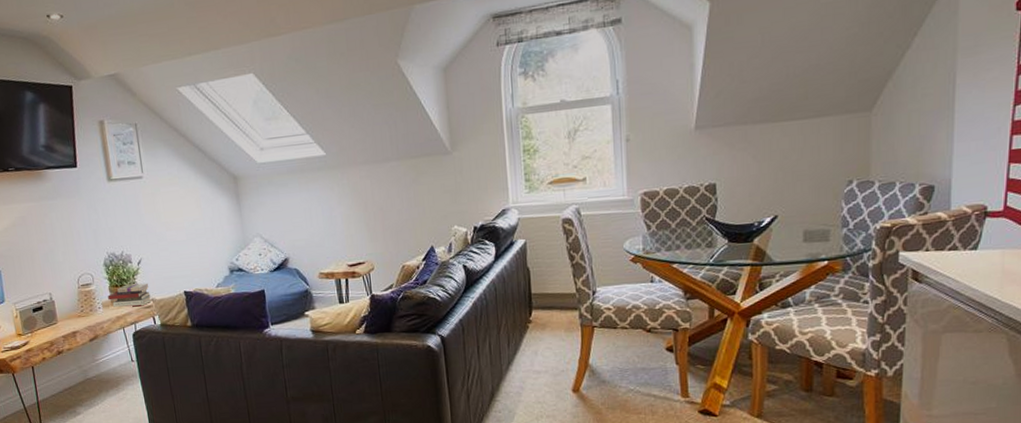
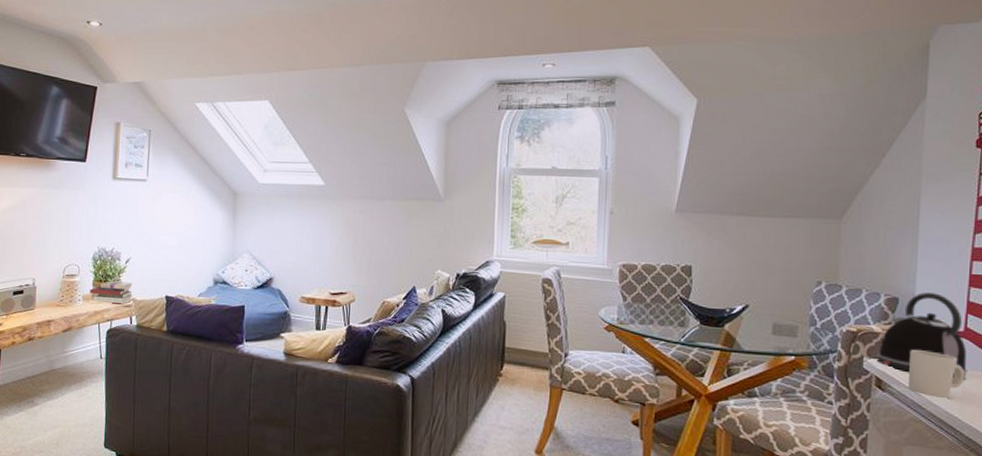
kettle: none [913,175,1008,260] -> present [877,292,968,380]
mug: none [946,235,1005,282] -> present [908,350,965,398]

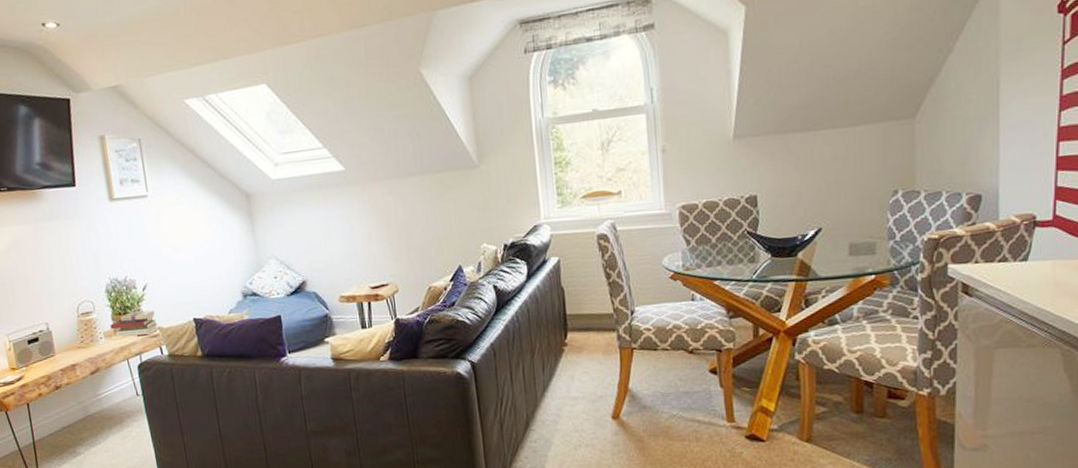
kettle: present [877,292,968,380] -> none [962,183,1059,272]
mug: present [908,350,965,398] -> none [997,246,1056,294]

